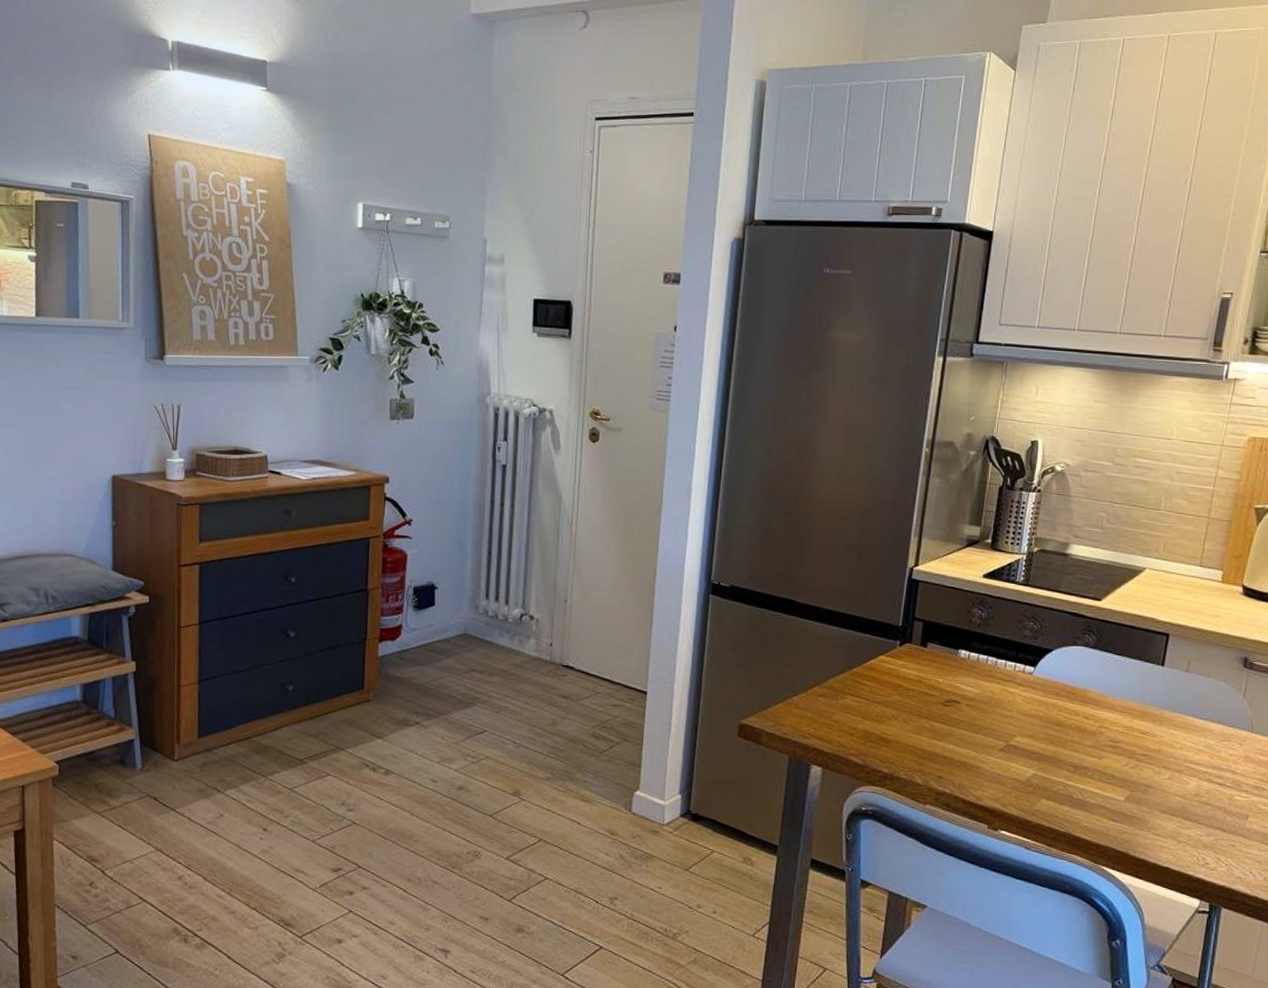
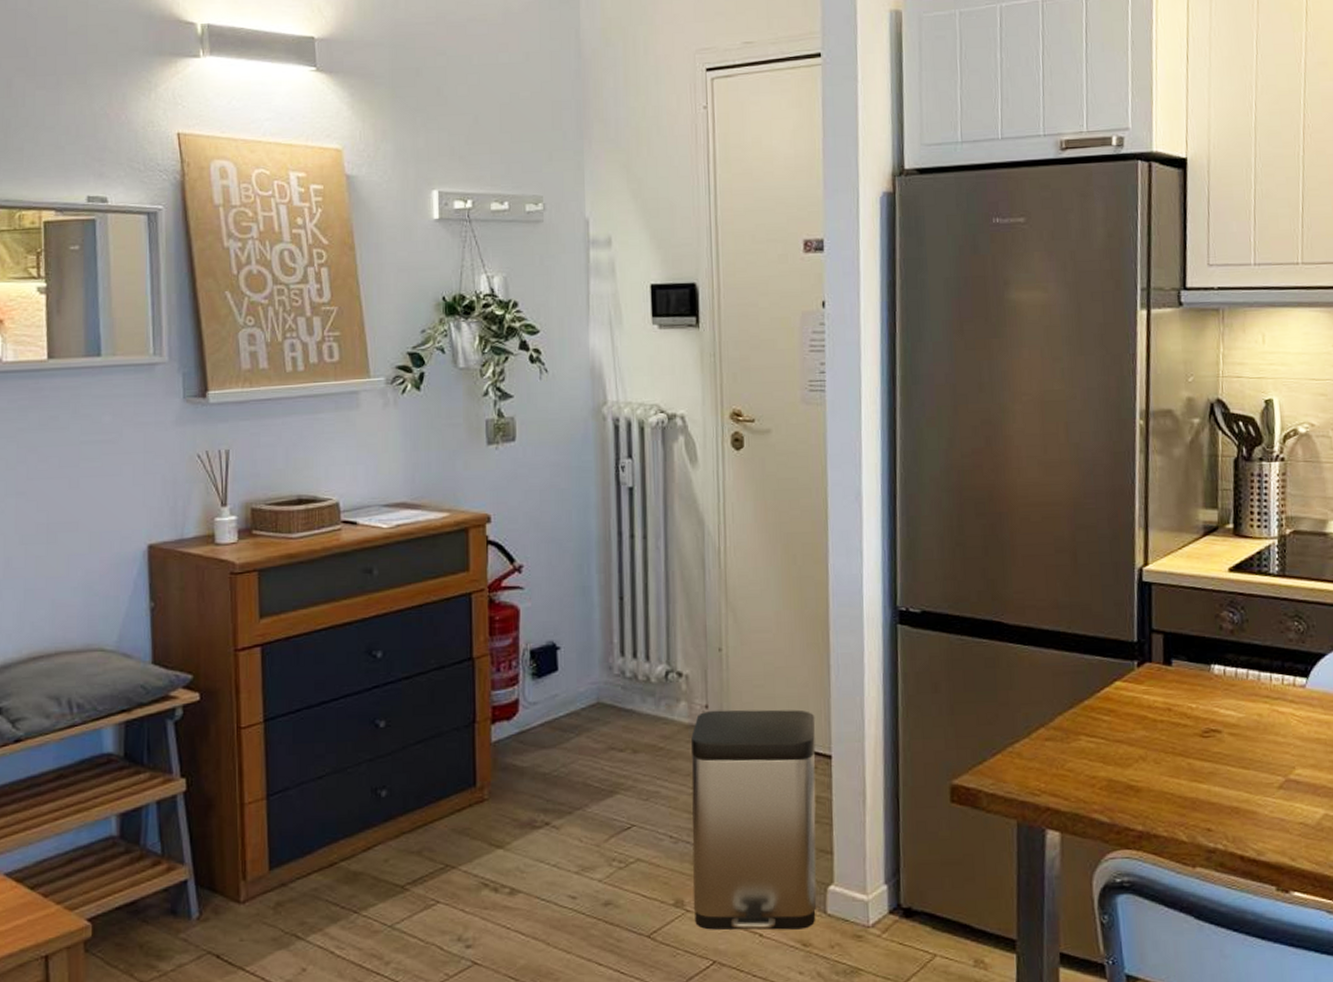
pedal bin: none [527,648,637,822] -> present [690,709,817,930]

